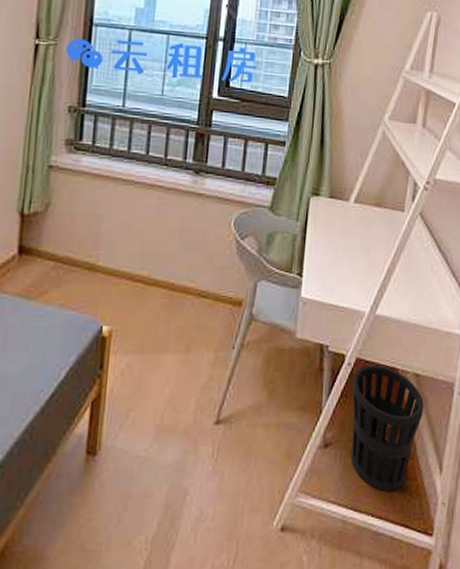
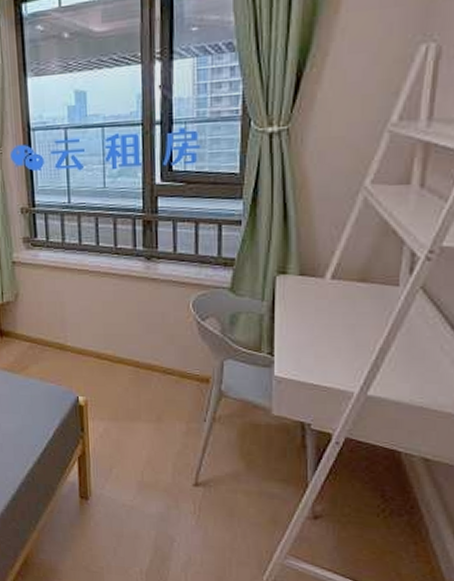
wastebasket: present [350,365,424,492] -> none [342,445,437,570]

